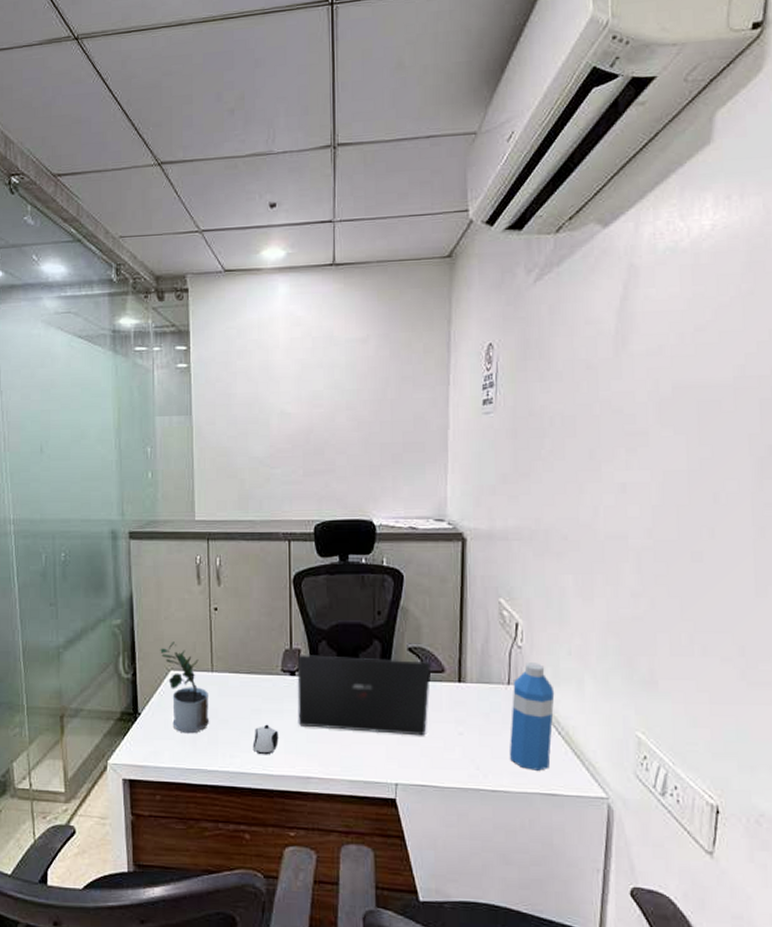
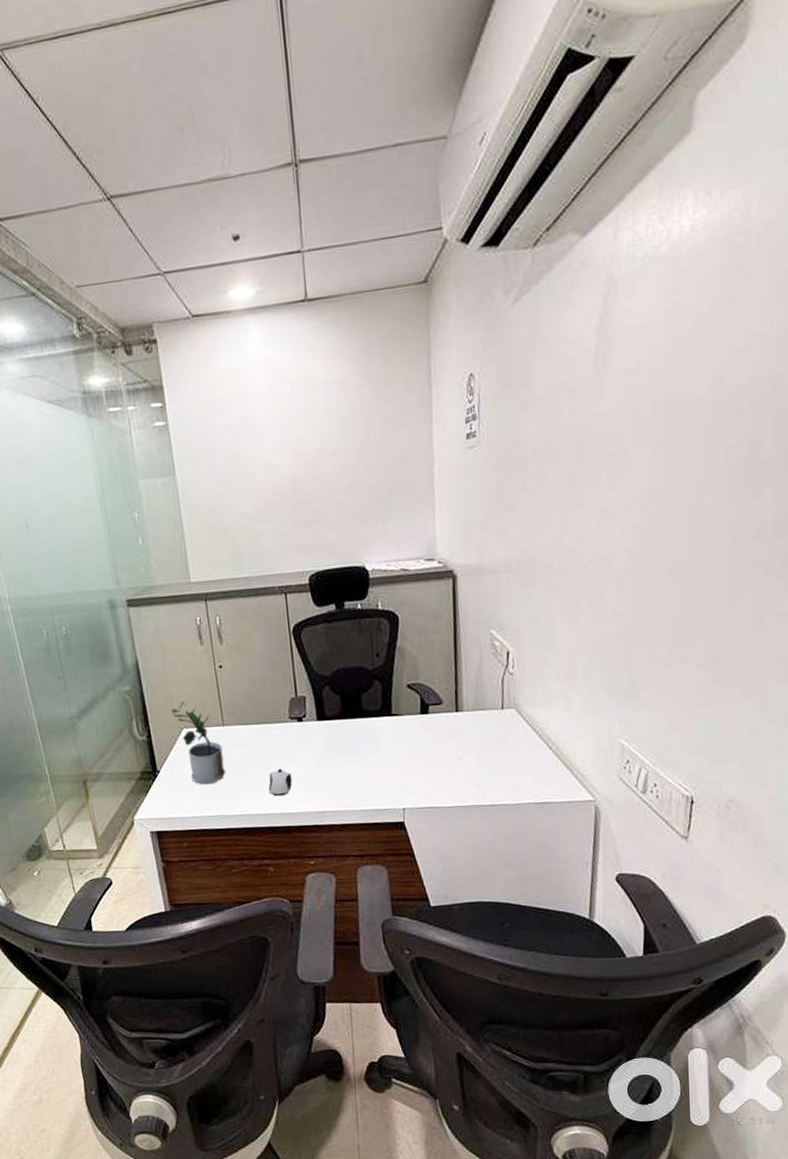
laptop: present [297,655,430,736] -> none [303,696,430,767]
water bottle: present [510,663,555,771] -> none [505,686,545,784]

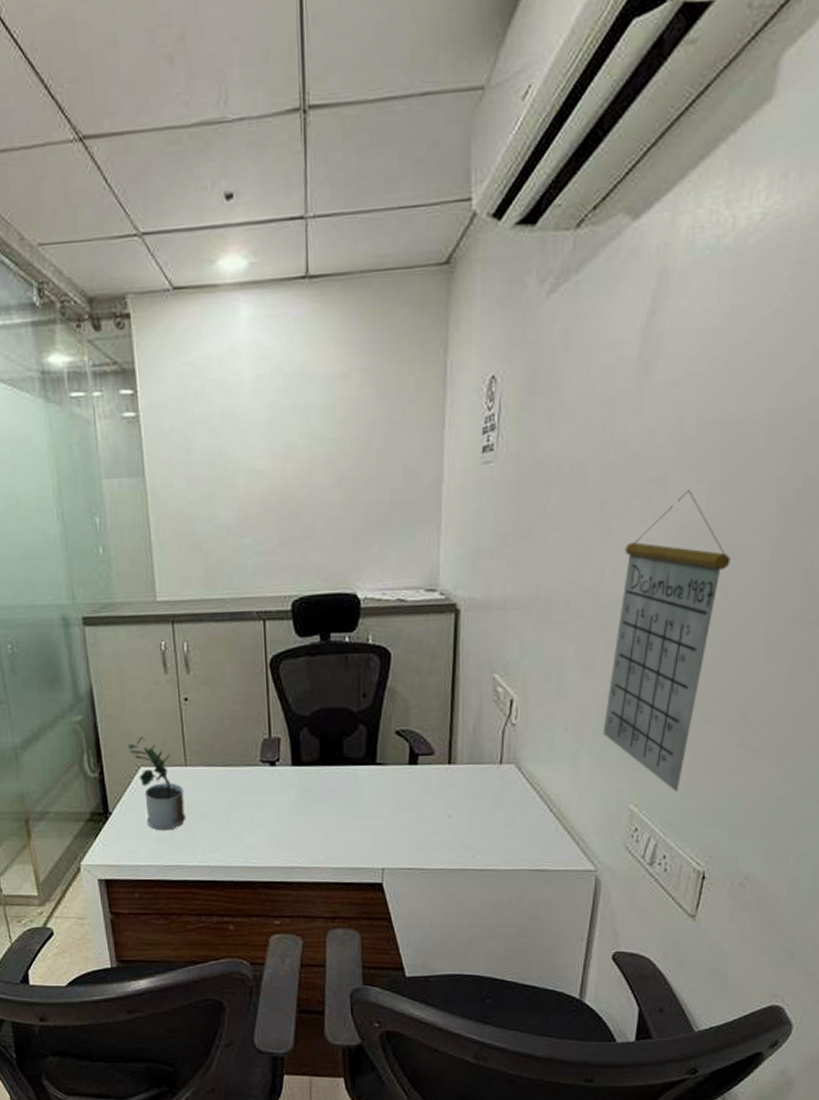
computer mouse: present [268,768,292,797] -> none [233,817,260,848]
calendar: none [590,460,691,725] -> present [602,489,731,791]

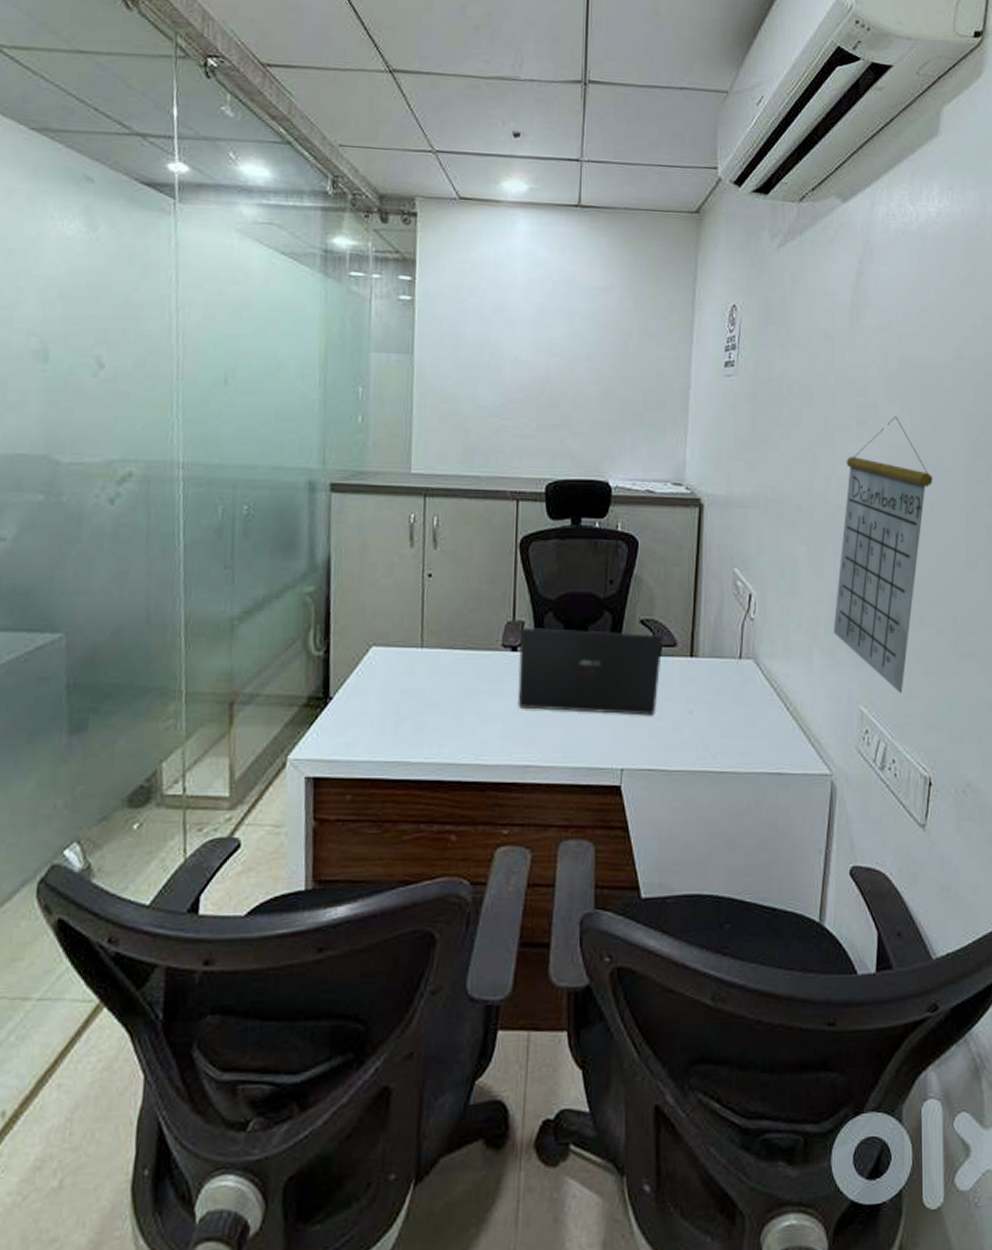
potted plant: present [127,736,185,831] -> none [360,612,416,720]
laptop: none [277,743,419,821] -> present [517,628,662,716]

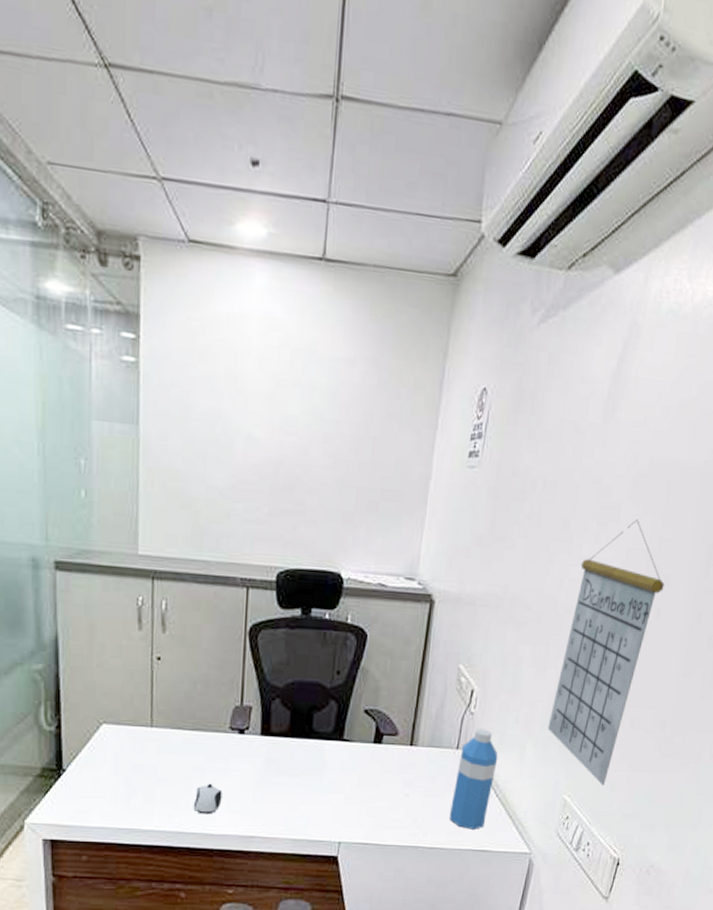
computer mouse: none [464,707,495,742] -> present [193,783,222,815]
laptop: present [517,628,662,716] -> none [244,712,385,797]
water bottle: none [739,636,784,749] -> present [450,729,498,830]

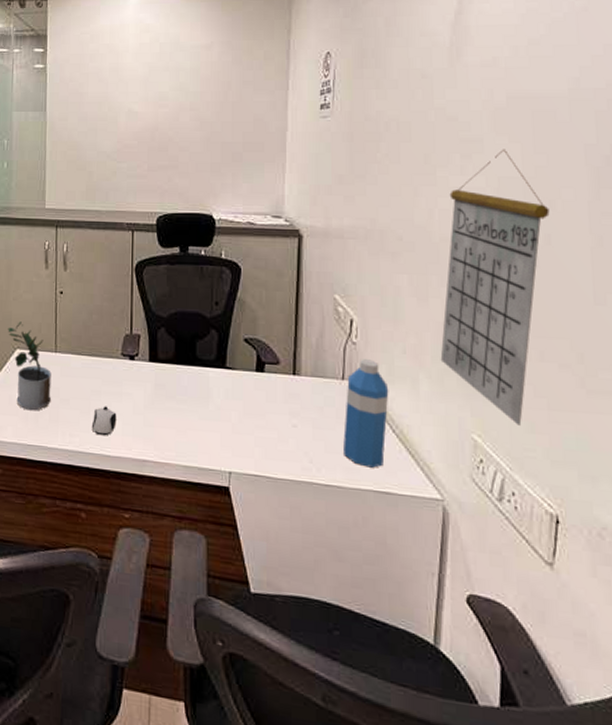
potted plant: none [91,692,146,792] -> present [8,321,51,411]

